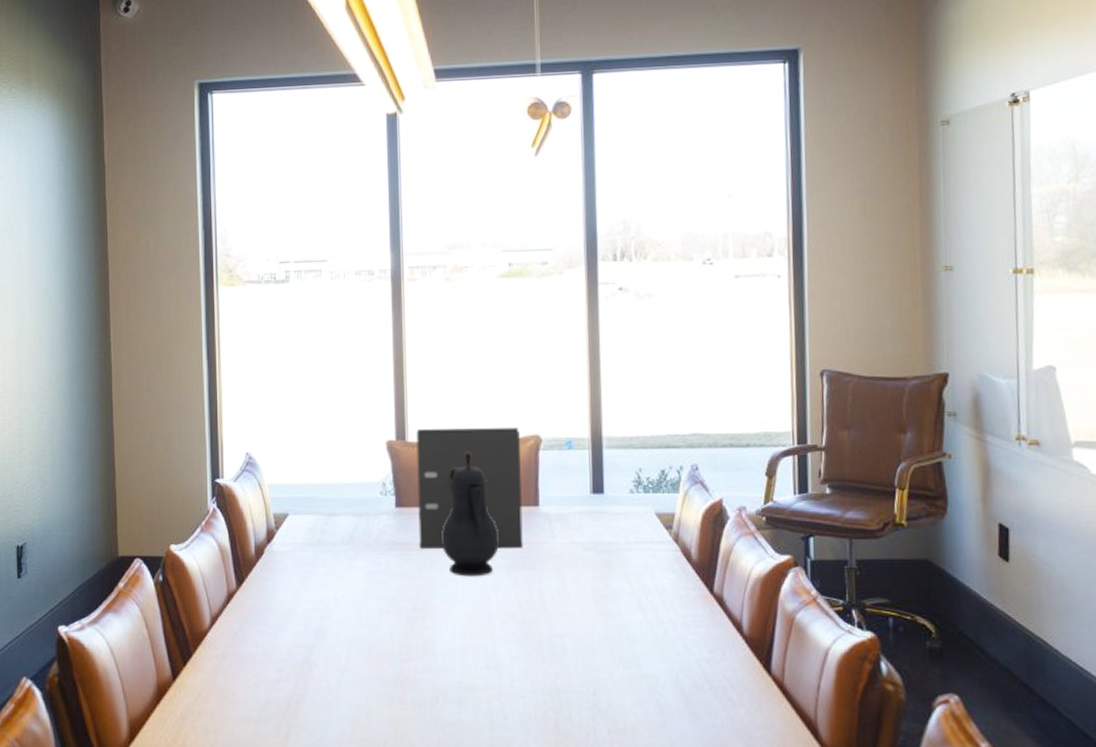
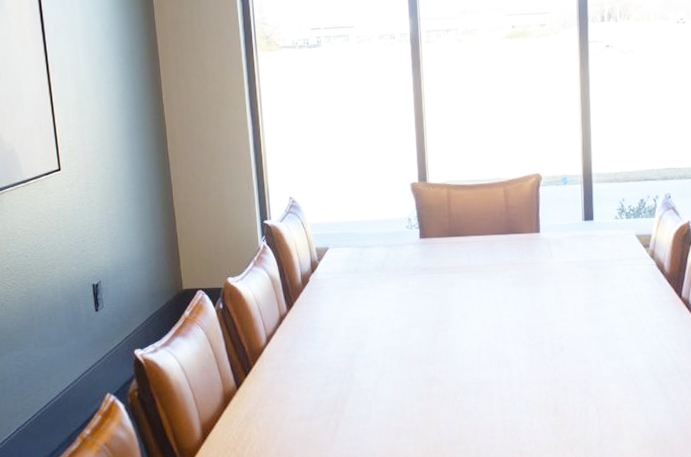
binder: present [416,428,523,548] -> none [436,168,527,272]
coffeepot: present [442,451,500,577] -> none [459,189,508,293]

